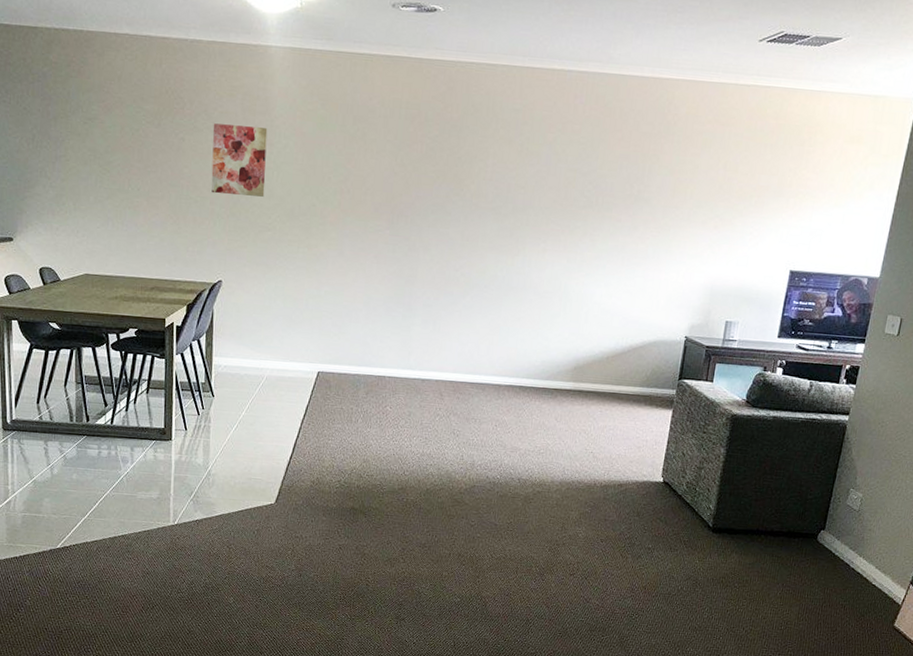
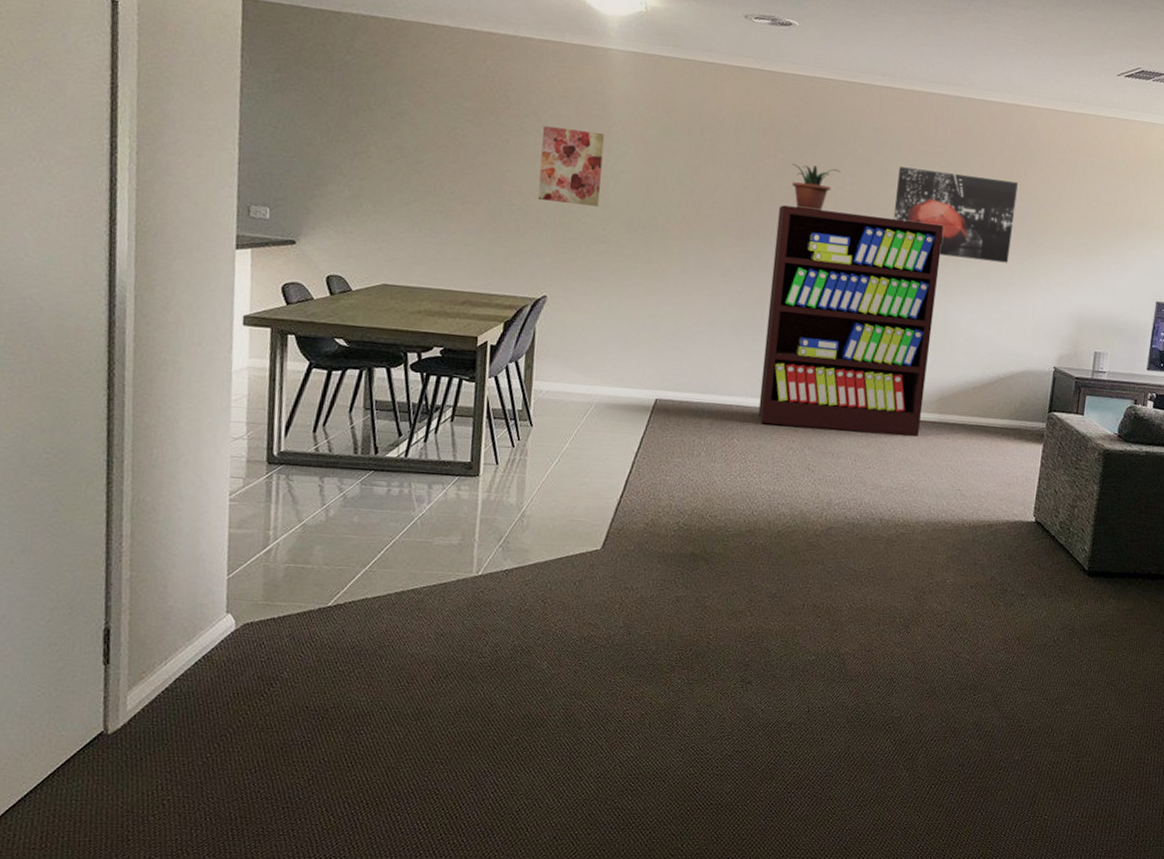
bookshelf: none [408,188,581,403] -> present [758,205,944,436]
potted plant: none [437,147,484,193] -> present [791,162,841,211]
wall art: none [532,146,654,237] -> present [893,166,1018,263]

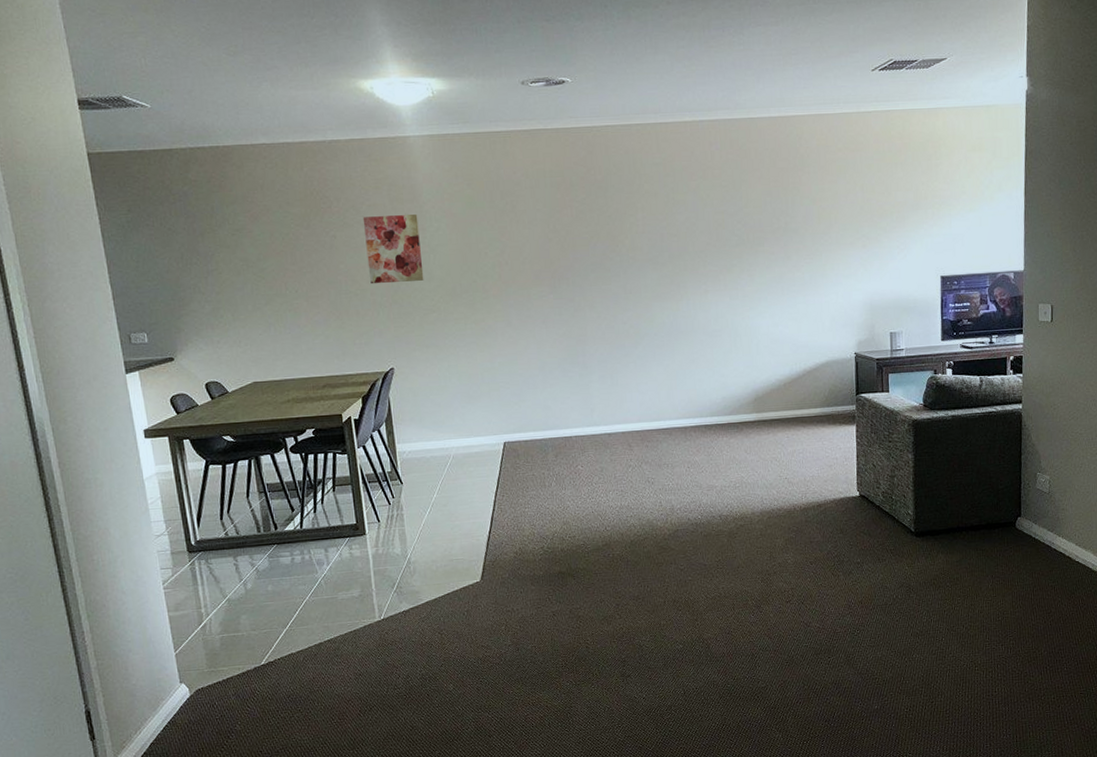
bookshelf: present [758,205,944,436] -> none [582,240,742,448]
potted plant: present [791,162,841,211] -> none [586,207,632,250]
wall art: present [893,166,1018,263] -> none [684,189,798,269]

